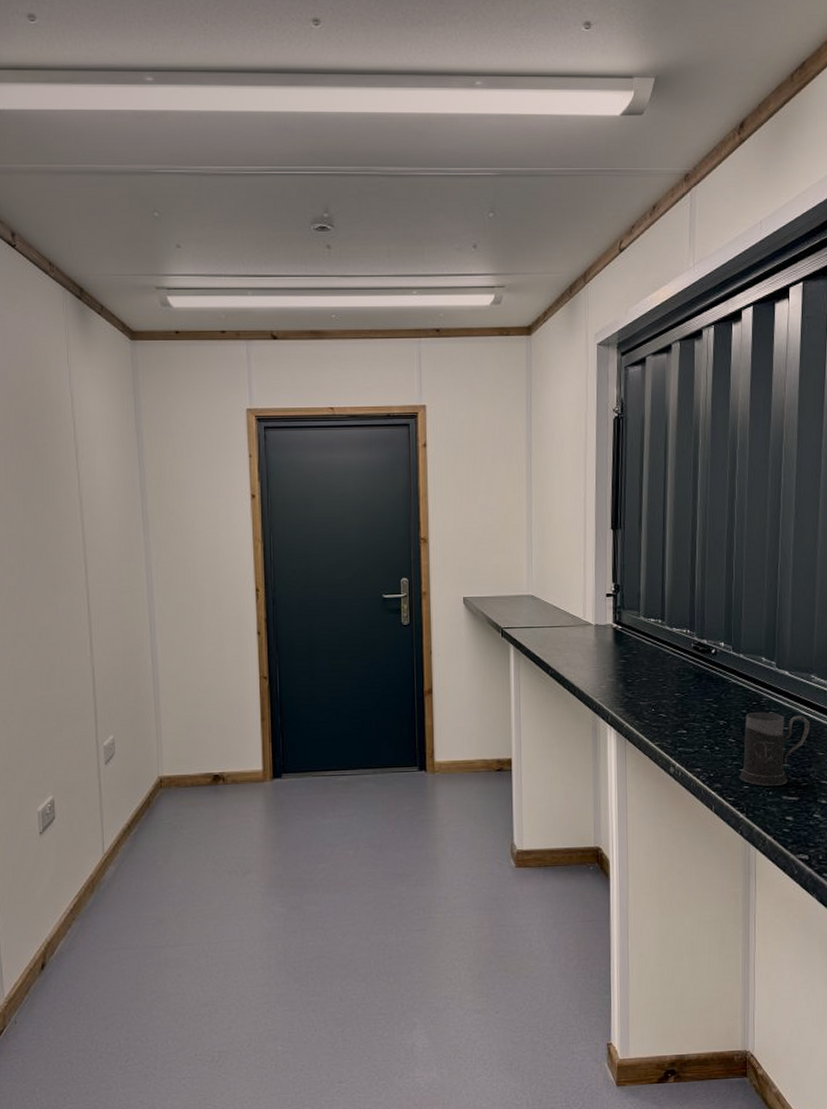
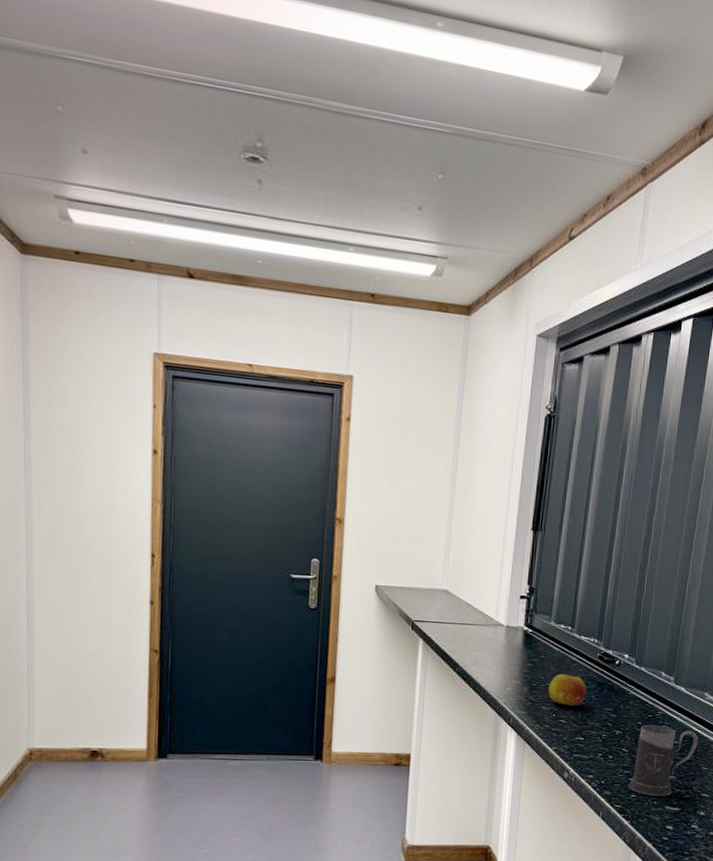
fruit: none [645,667,684,699] -> present [548,673,587,706]

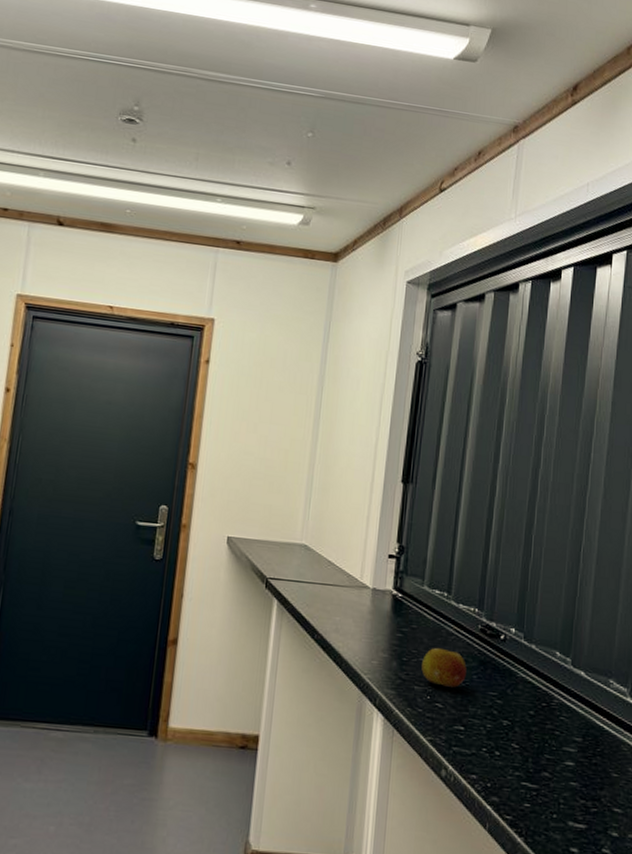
mug: present [628,725,699,796] -> none [520,715,605,808]

